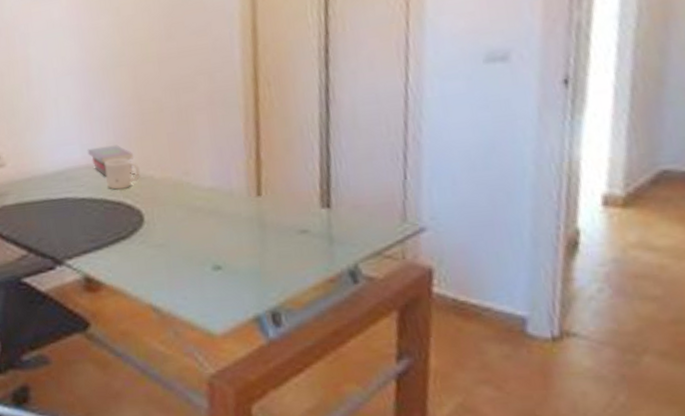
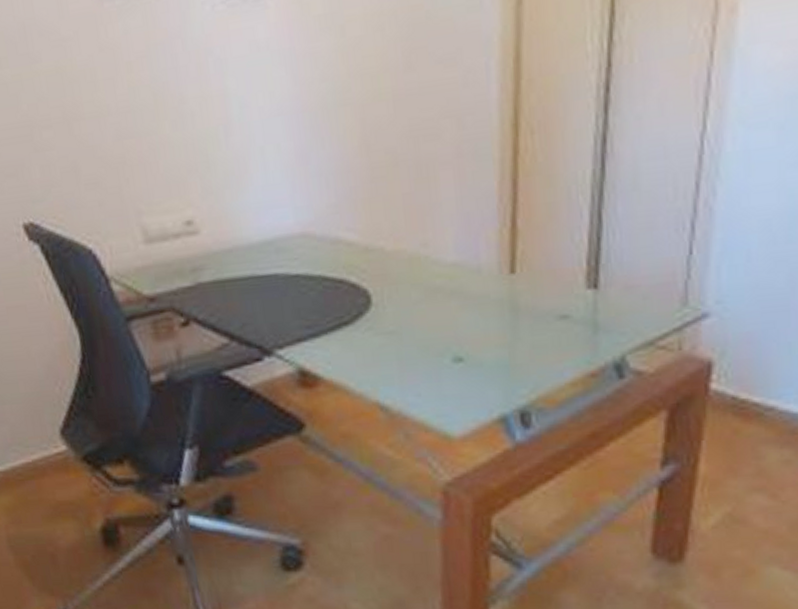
books: present [87,144,134,177] -> none [301,207,360,248]
mug: present [104,158,141,190] -> none [324,225,368,265]

